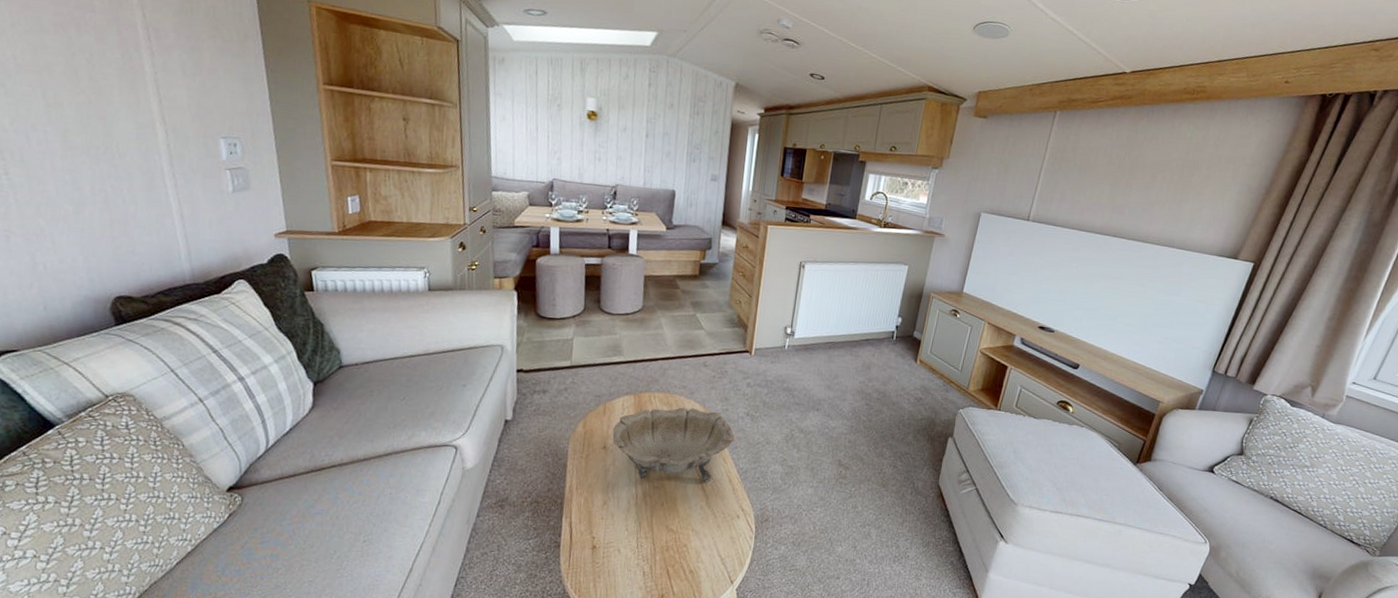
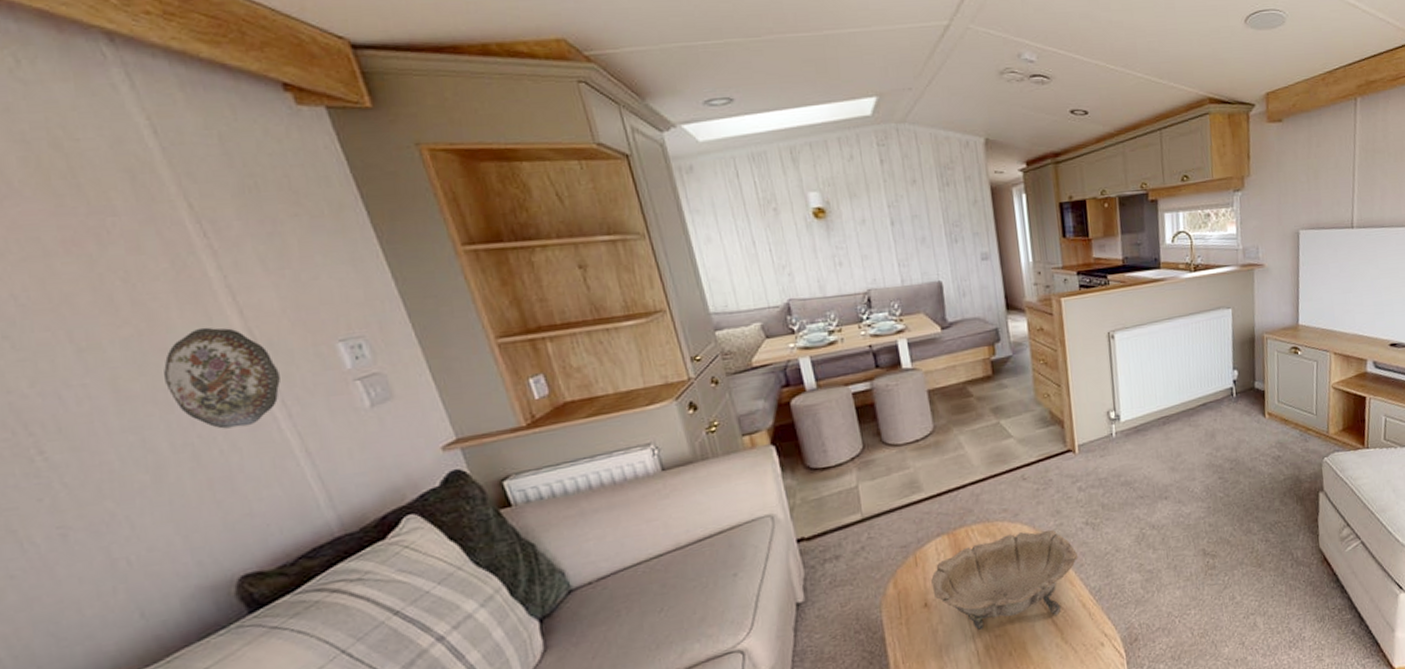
decorative plate: none [98,106,176,187] -> present [164,327,280,429]

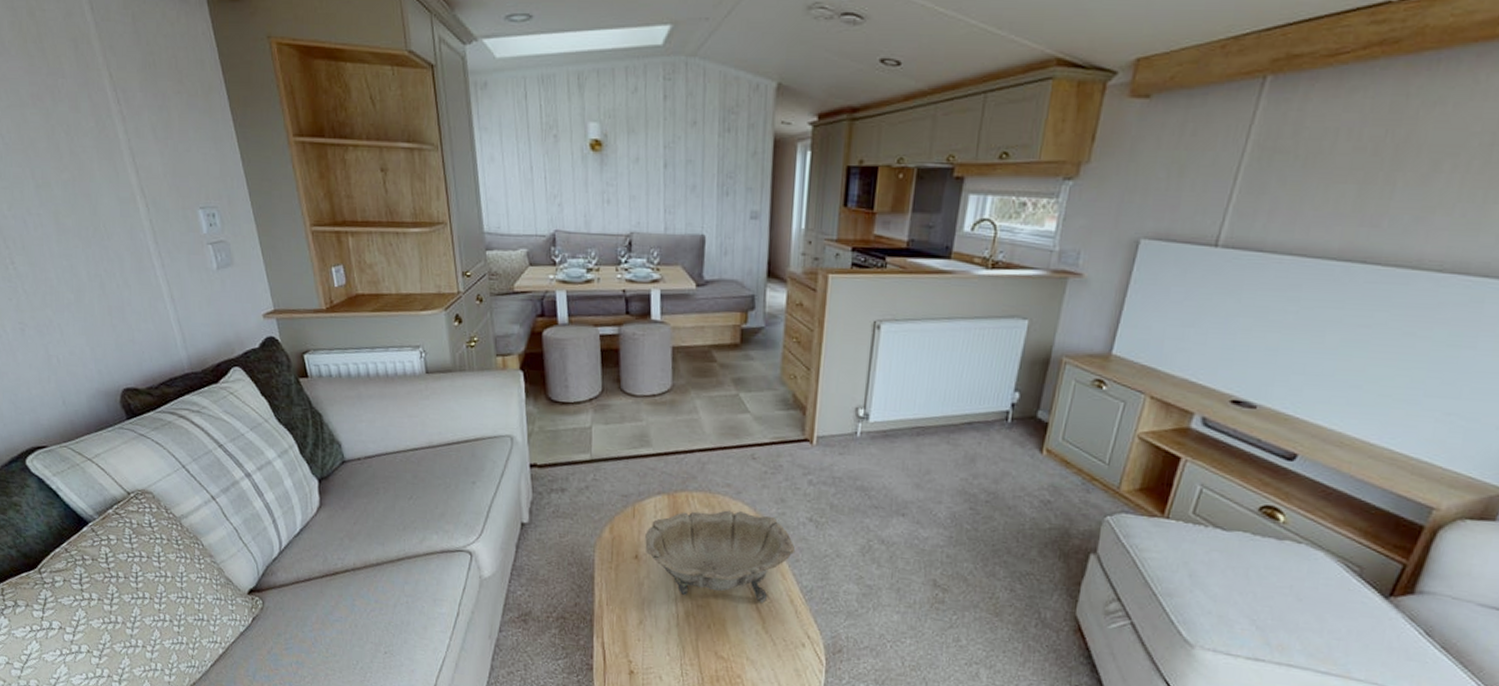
decorative plate: present [164,327,280,429] -> none [87,180,159,269]

